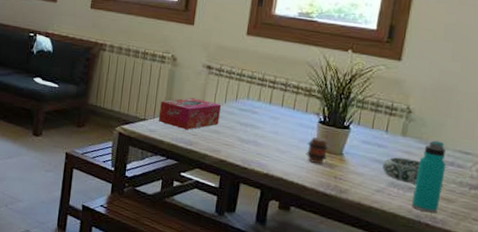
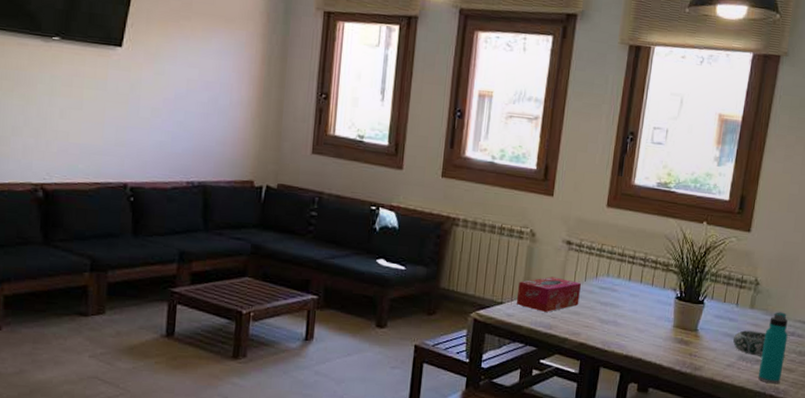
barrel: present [306,137,329,165] -> none [663,314,685,342]

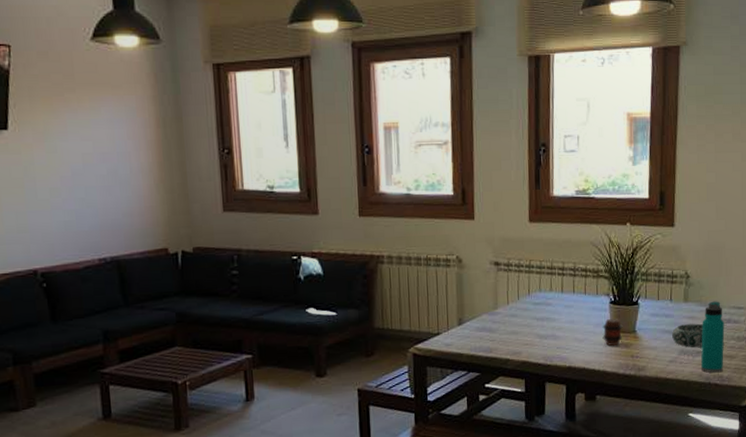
tissue box: present [516,276,581,312] -> none [452,299,515,336]
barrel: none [663,314,685,342] -> present [602,319,623,347]

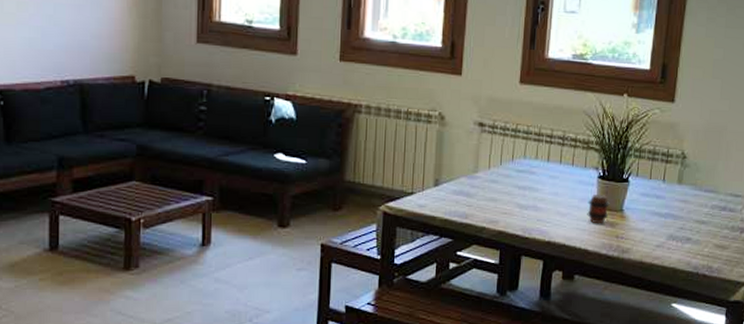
decorative bowl: present [671,323,703,348] -> none [661,208,696,234]
water bottle: present [700,301,725,373] -> none [689,186,719,263]

